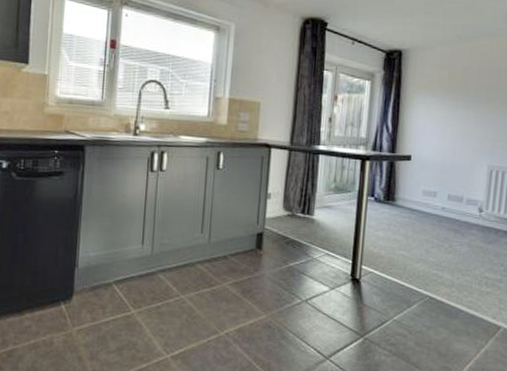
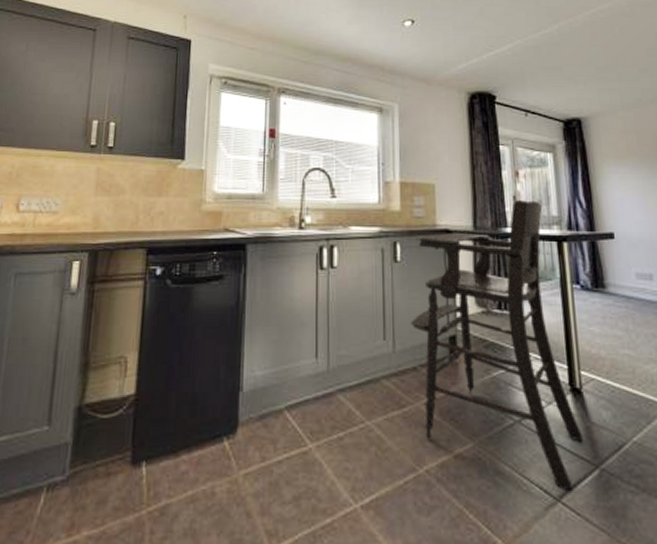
children's high chair: none [225,122,355,352] -> present [410,200,583,490]

